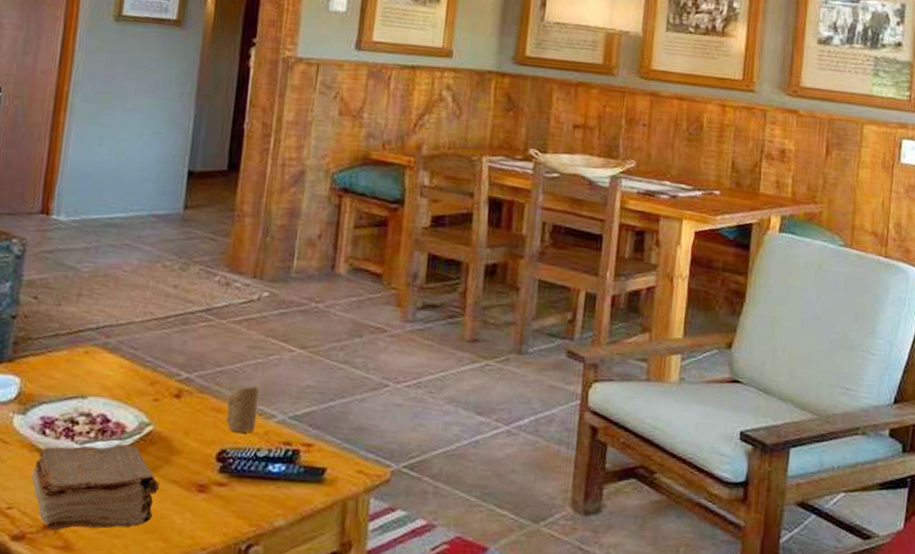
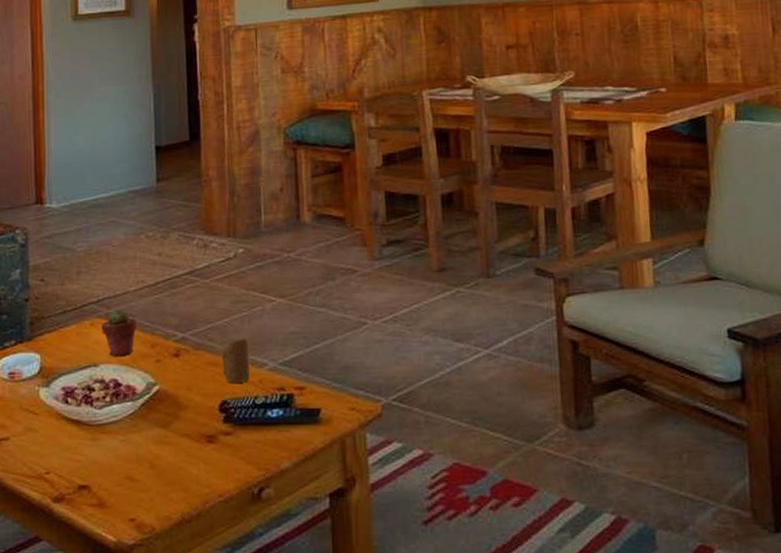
book: present [31,443,160,531] -> none [62,405,174,490]
potted succulent: none [96,338,138,391] -> present [102,308,137,357]

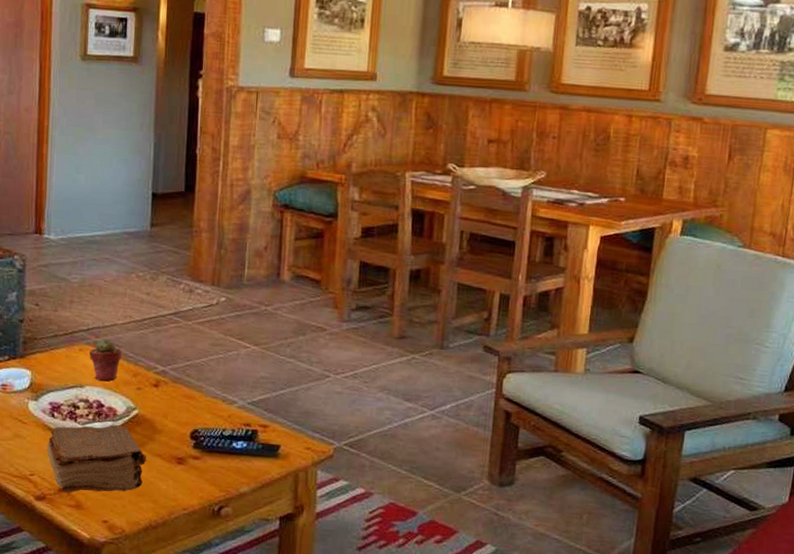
book: none [62,405,174,490] -> present [46,424,147,493]
candle: present [221,337,251,383] -> none [196,376,222,416]

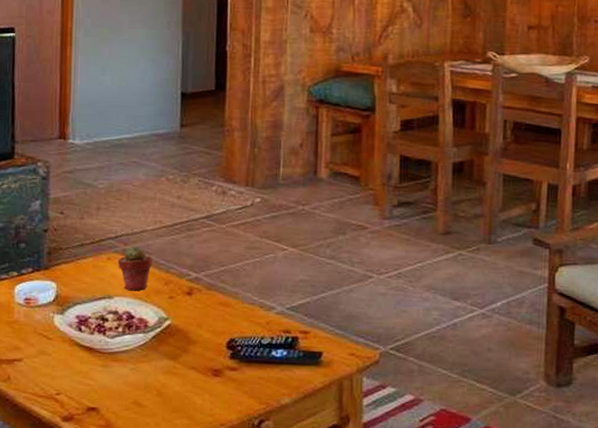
book: present [46,424,147,493] -> none [74,336,181,412]

